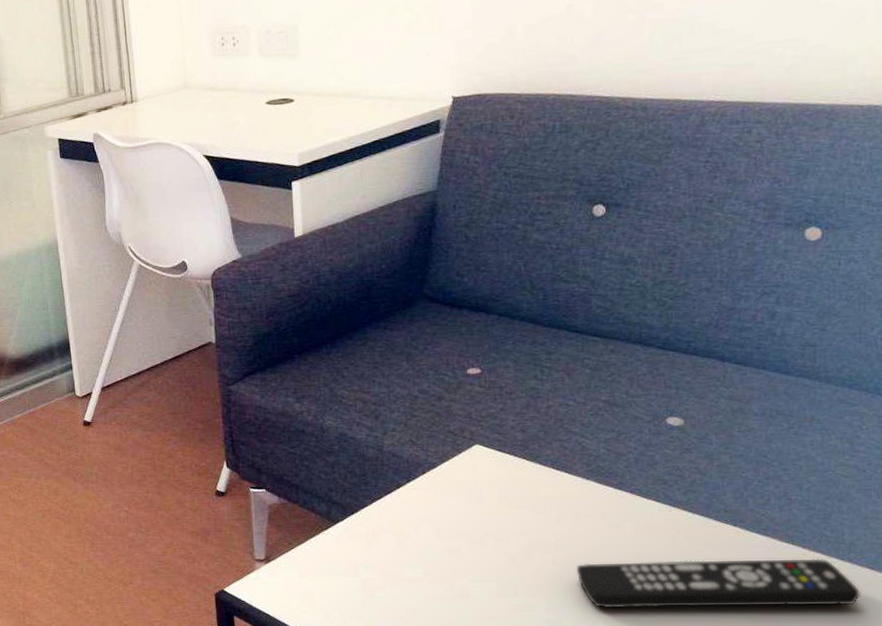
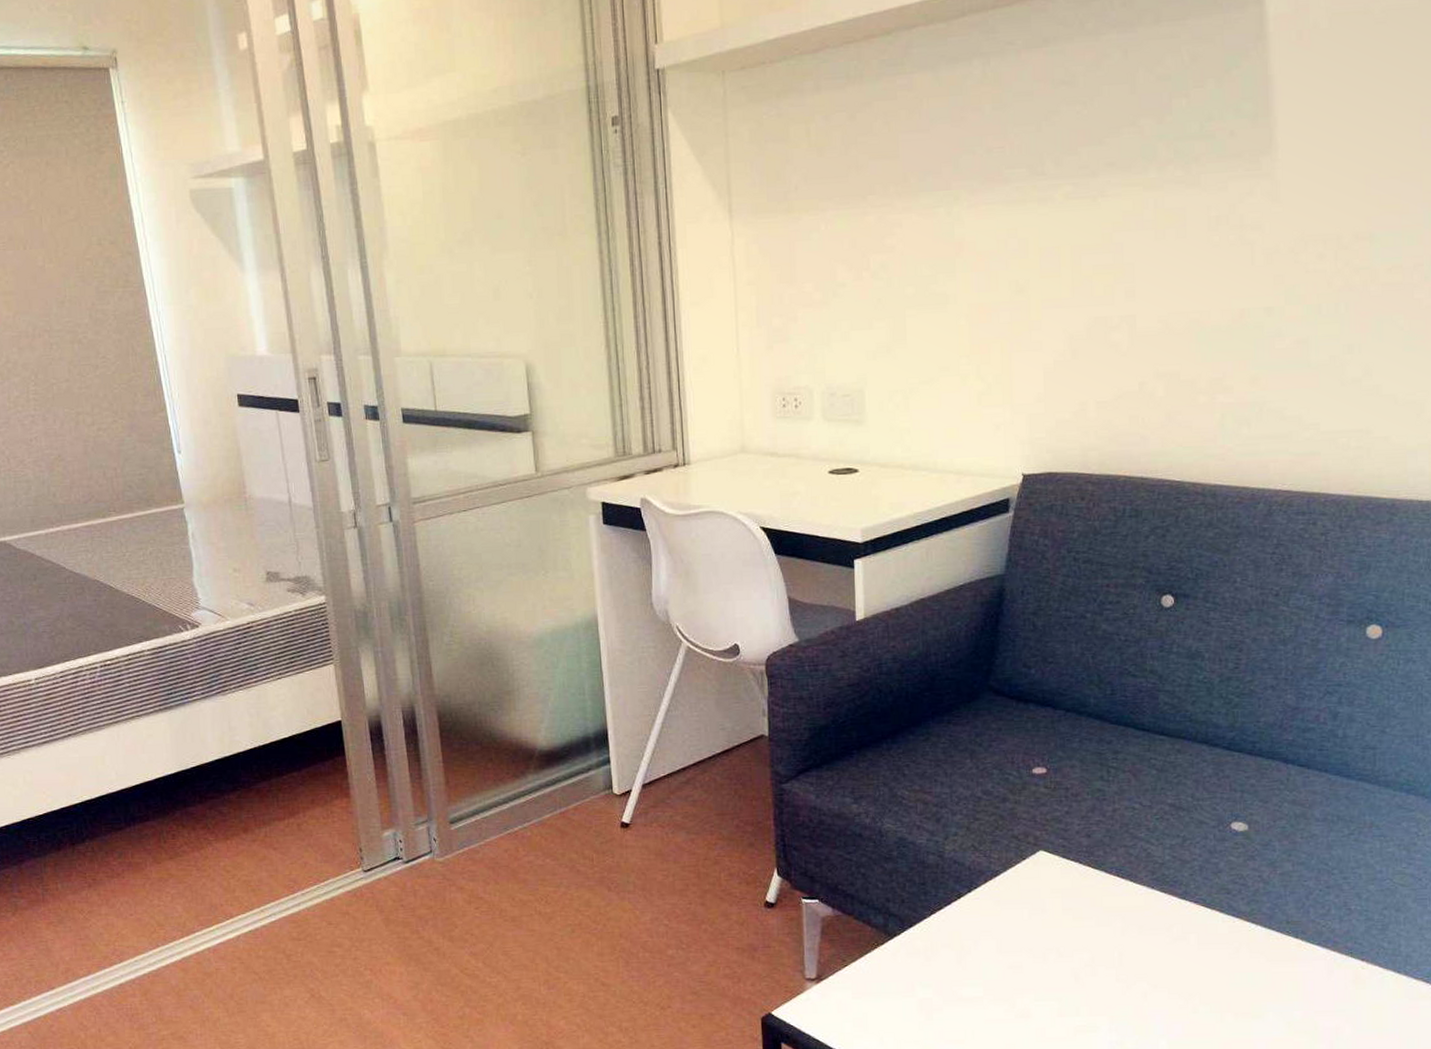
remote control: present [576,558,861,609] -> none [1139,971,1417,1028]

